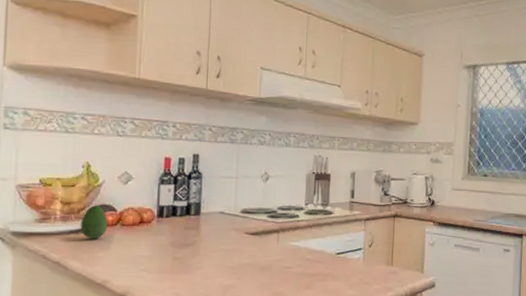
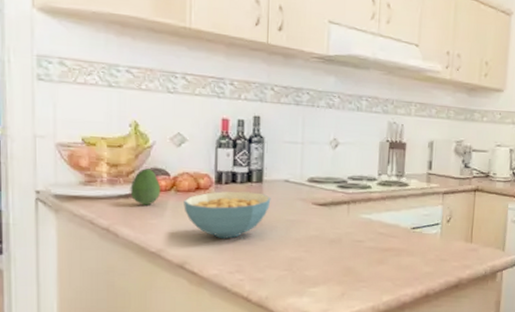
cereal bowl: none [128,224,208,268] -> present [184,191,271,239]

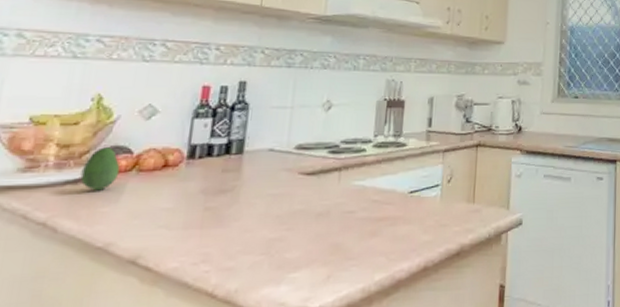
cereal bowl: present [184,191,271,239] -> none [145,165,252,223]

